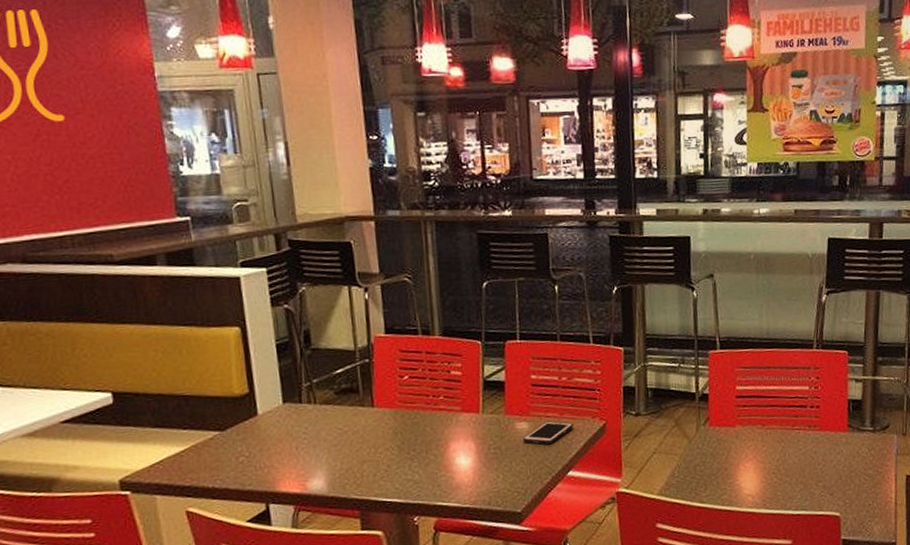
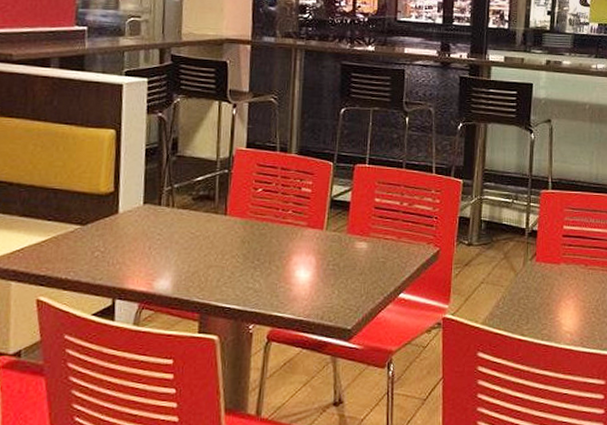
cell phone: present [523,421,574,445] -> none [361,243,410,266]

